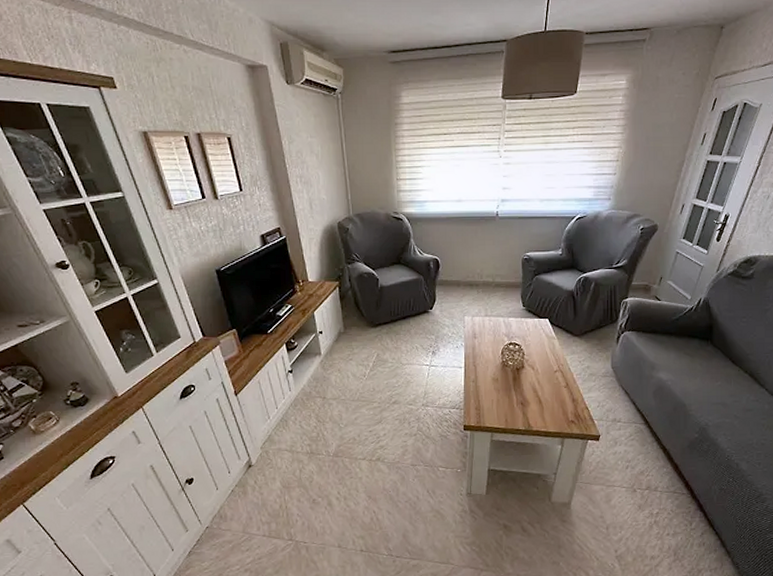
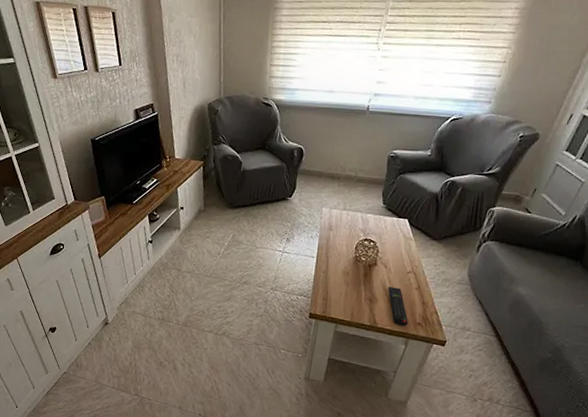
remote control: none [539,388,562,426] -> present [388,287,408,327]

